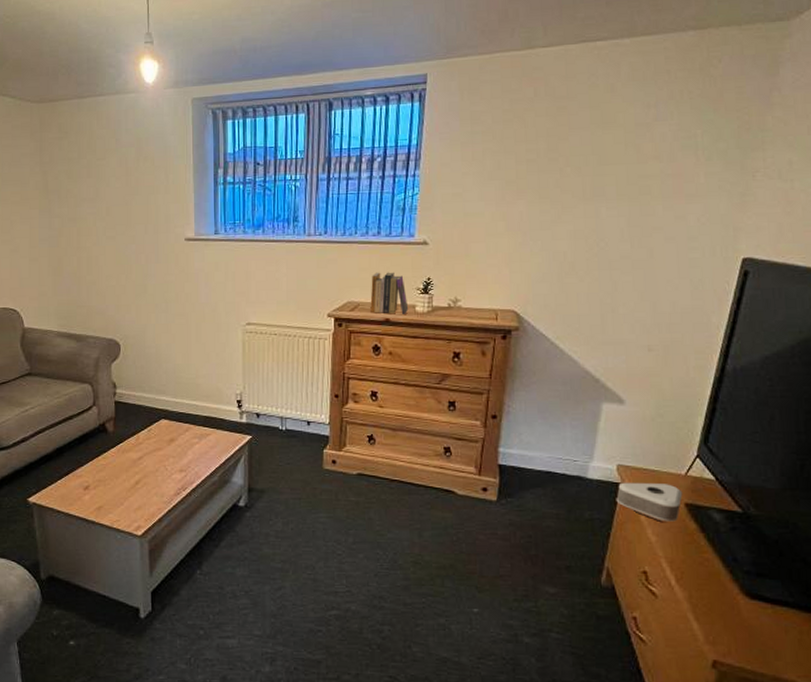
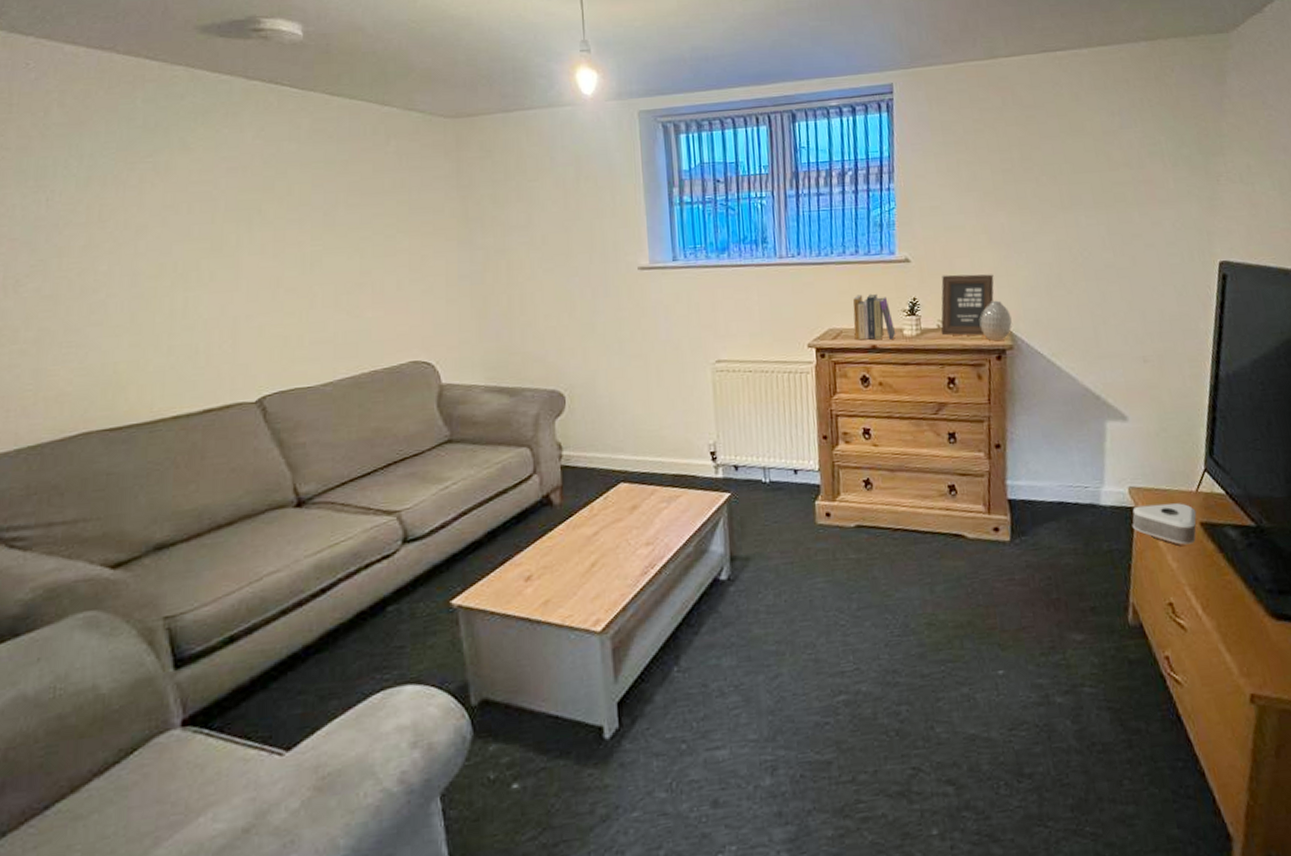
picture frame: none [451,258,507,316] -> present [941,274,994,336]
vase: none [489,284,520,322] -> present [979,300,1012,342]

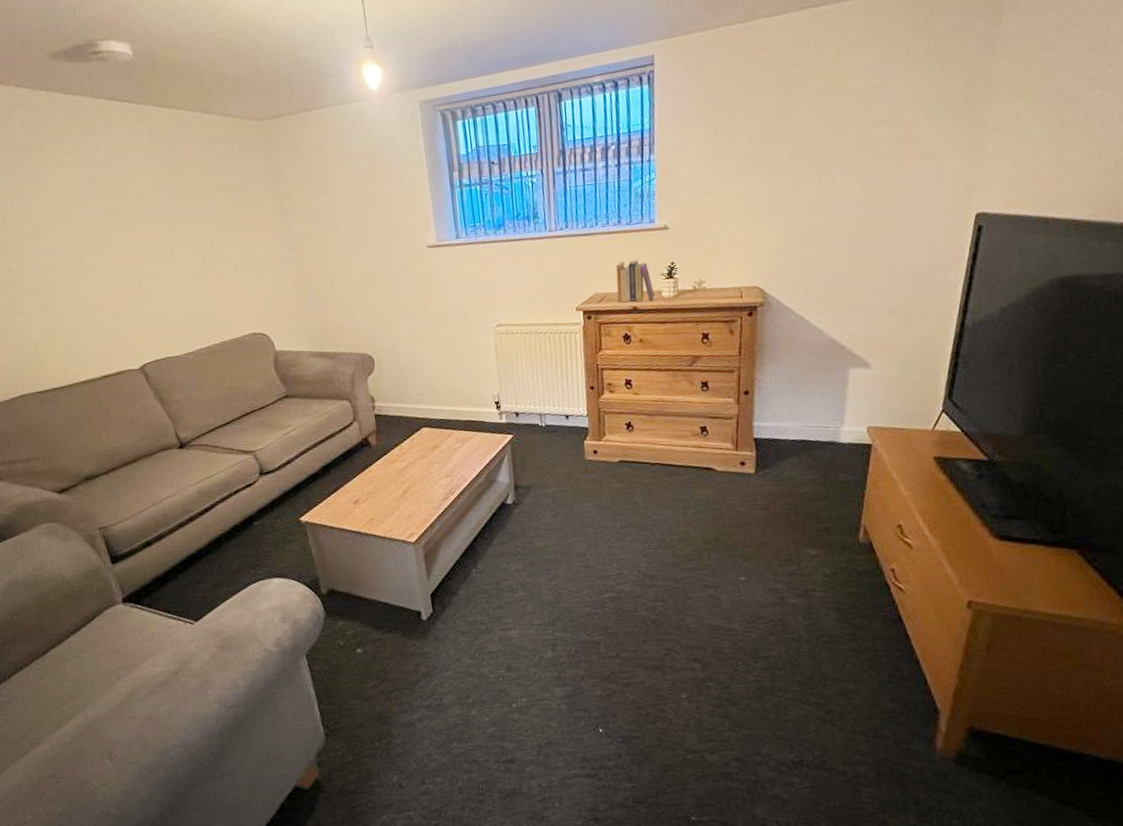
picture frame: present [941,274,994,336] -> none [696,236,748,296]
vase: present [979,300,1012,342] -> none [733,261,764,300]
speaker: present [1132,503,1197,545] -> none [868,440,931,477]

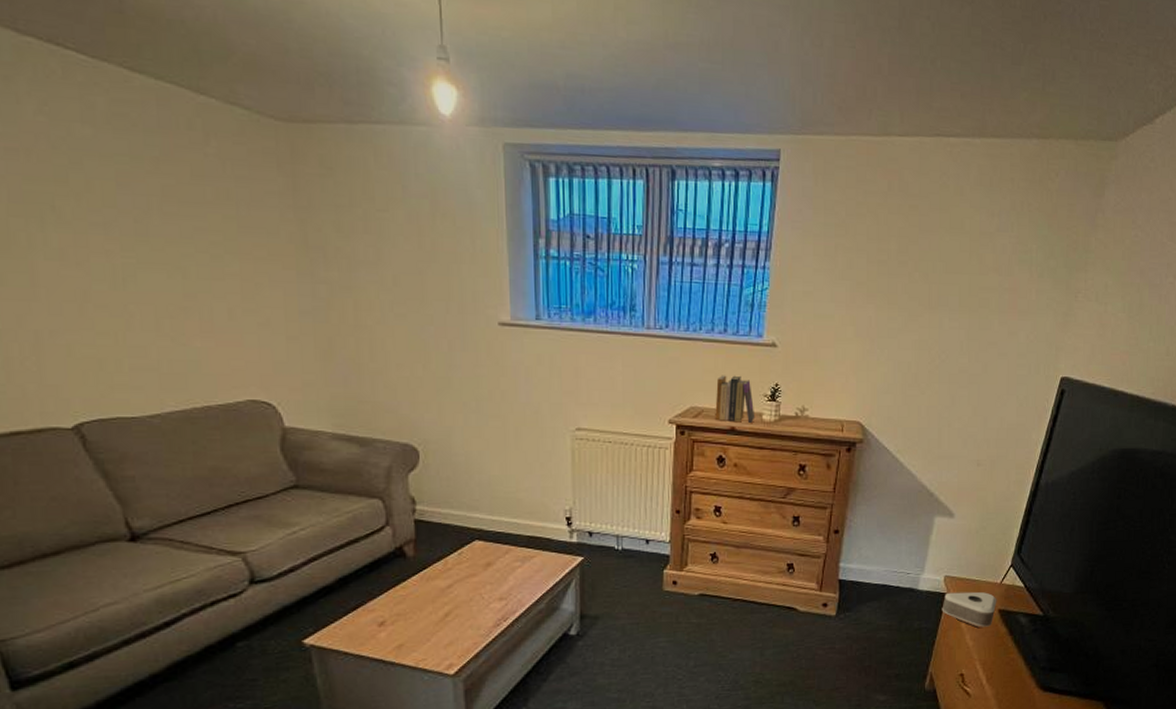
speaker: none [868,440,931,477] -> present [942,591,997,628]

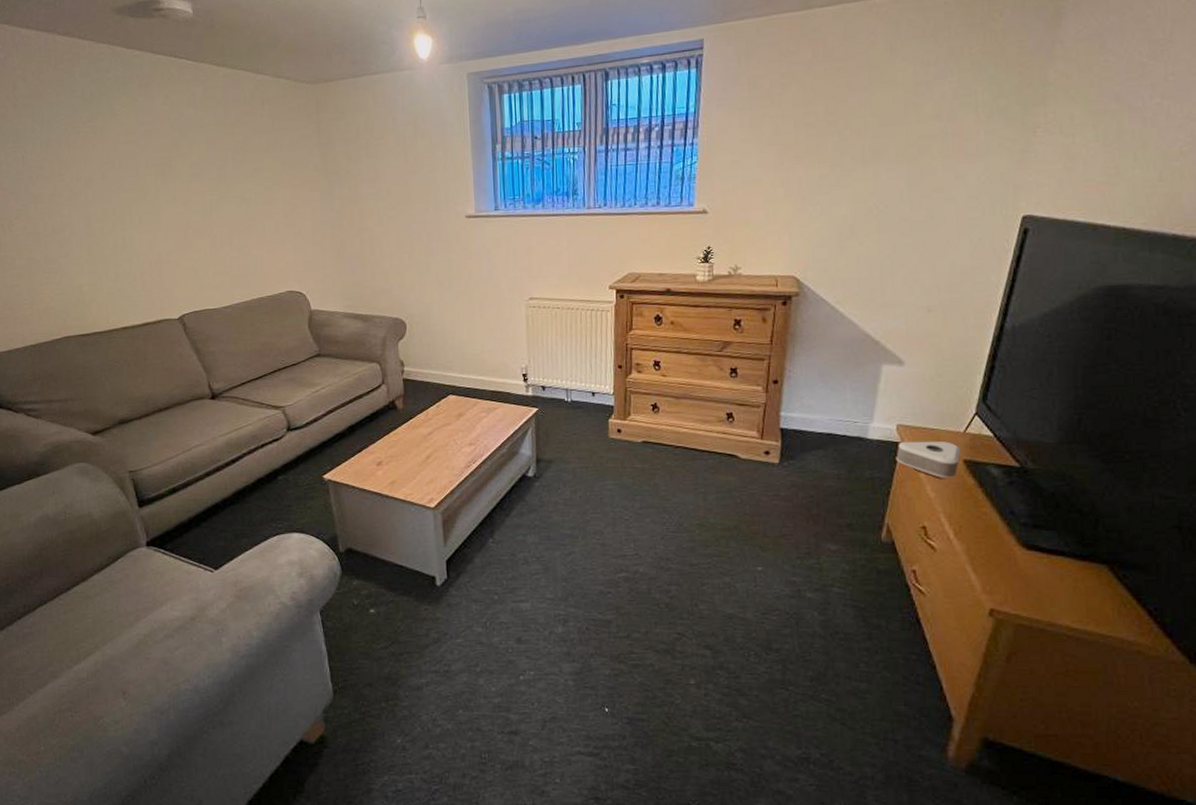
books: present [715,375,756,423] -> none [651,242,690,285]

